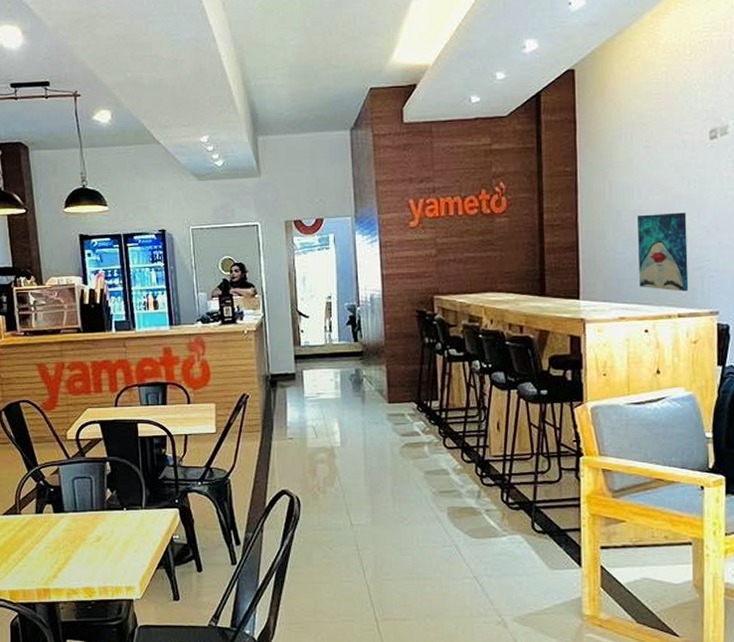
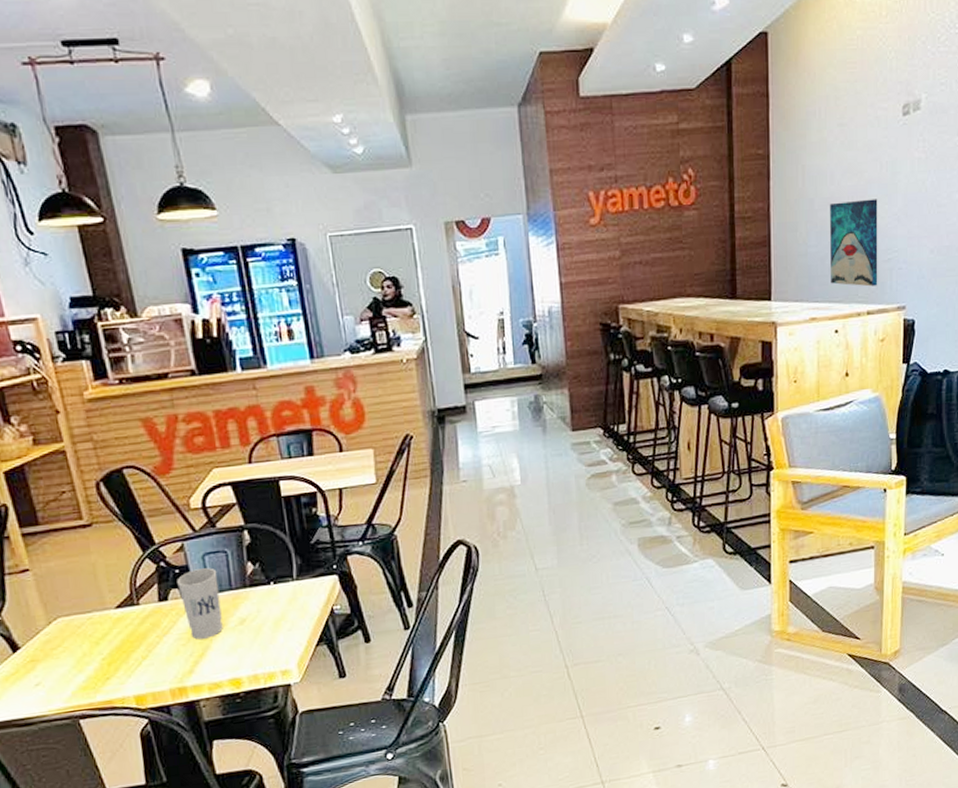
cup: none [51,490,83,550] -> present [177,567,223,640]

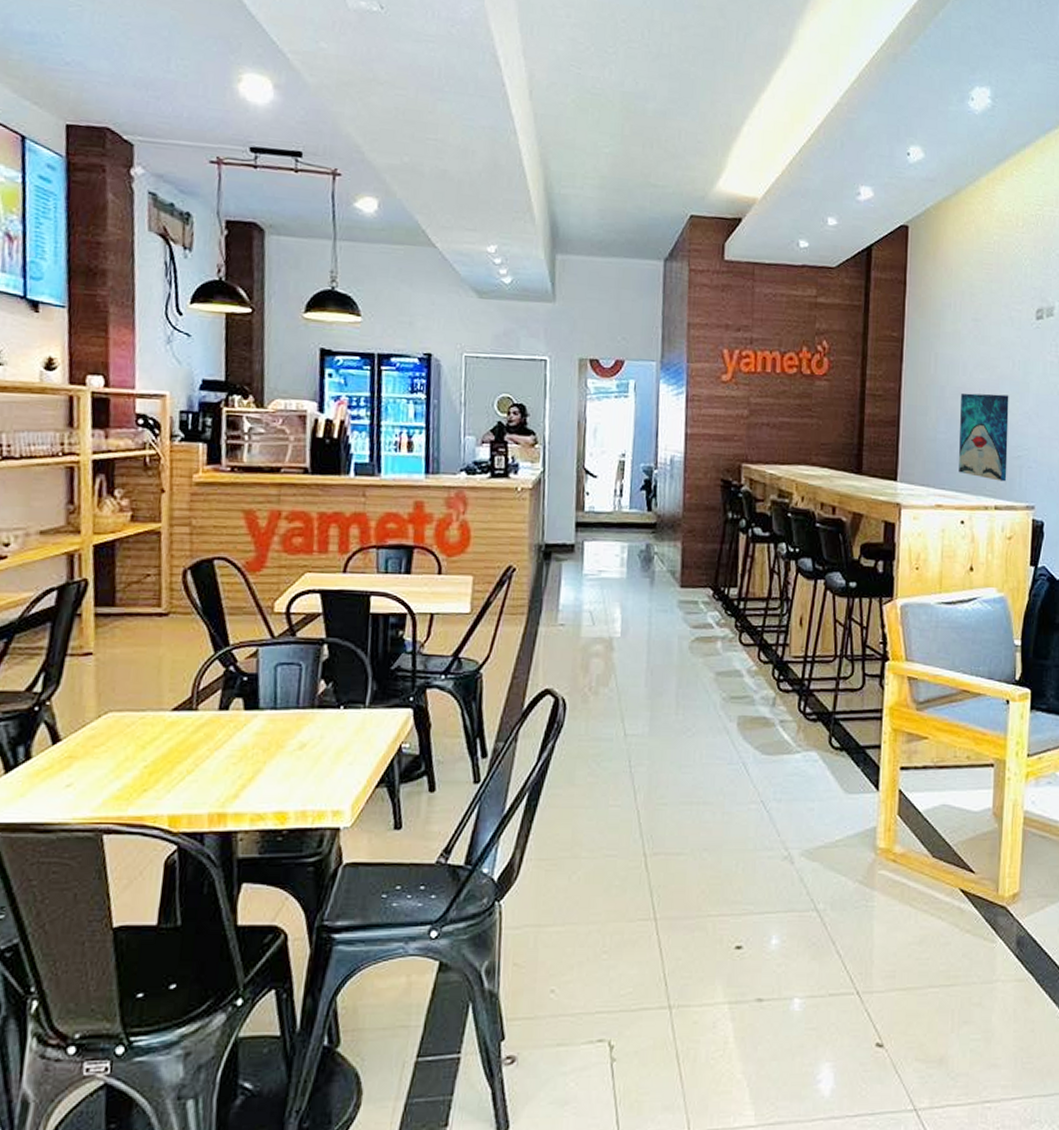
cup: present [177,567,223,640] -> none [242,679,287,760]

